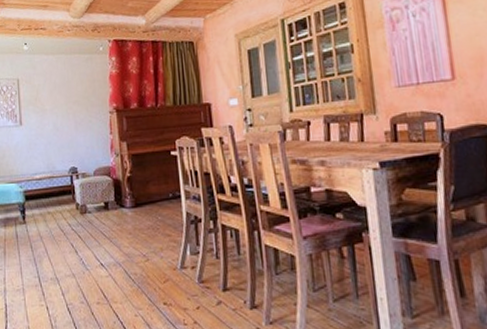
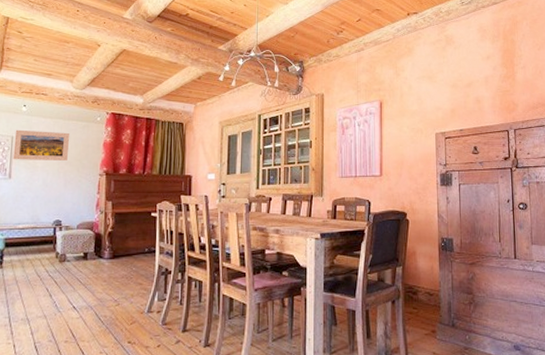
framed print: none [20,68,75,105] -> present [12,129,70,160]

